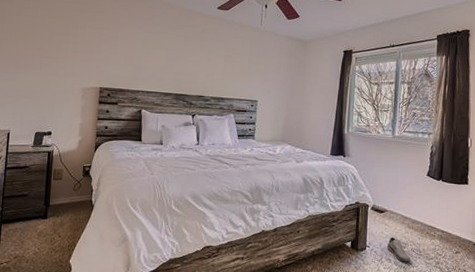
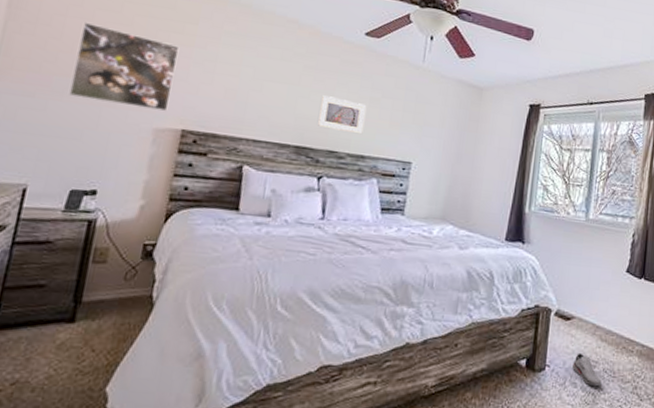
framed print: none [28,18,93,76] -> present [69,21,180,112]
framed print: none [189,56,223,83] -> present [318,95,367,135]

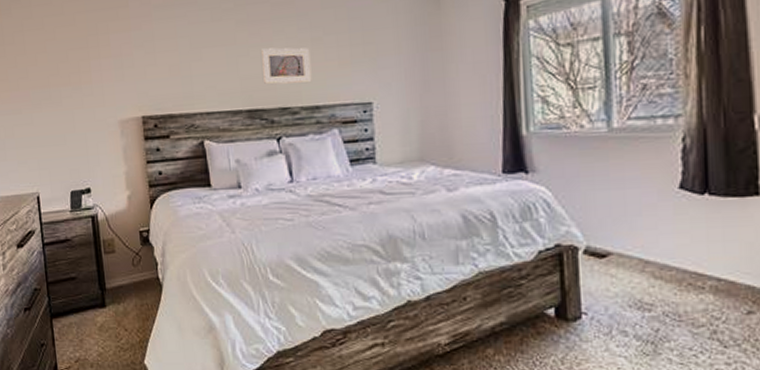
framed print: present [69,21,180,112] -> none [37,32,125,106]
shoe: present [572,352,602,387] -> none [618,295,663,334]

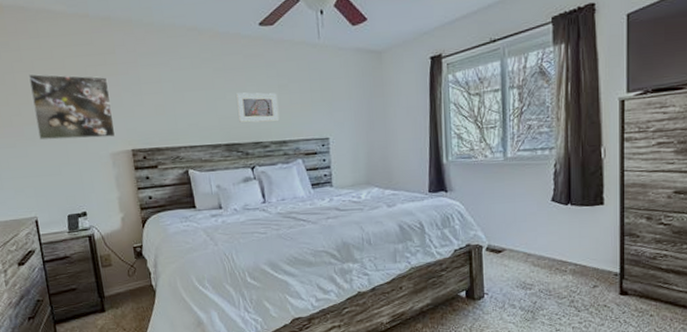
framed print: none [37,32,125,106] -> present [28,73,116,141]

